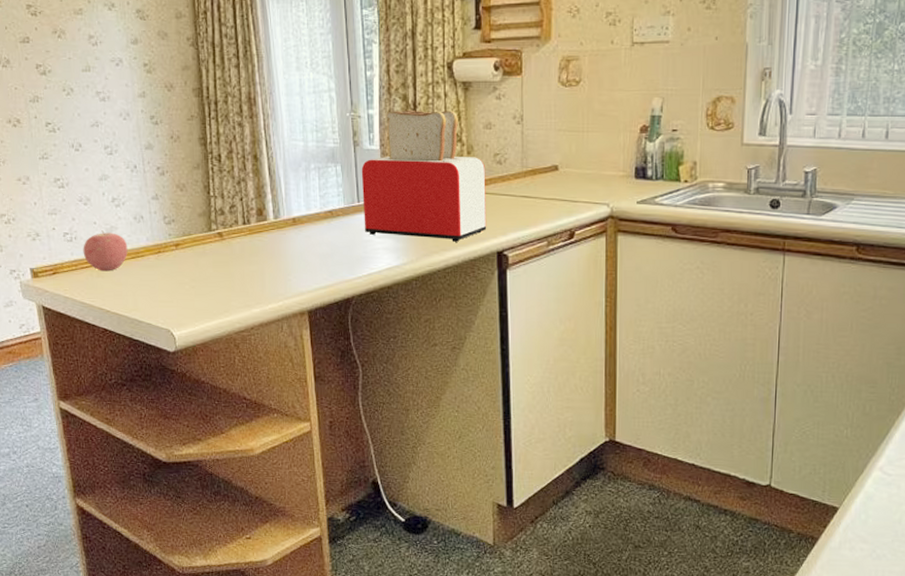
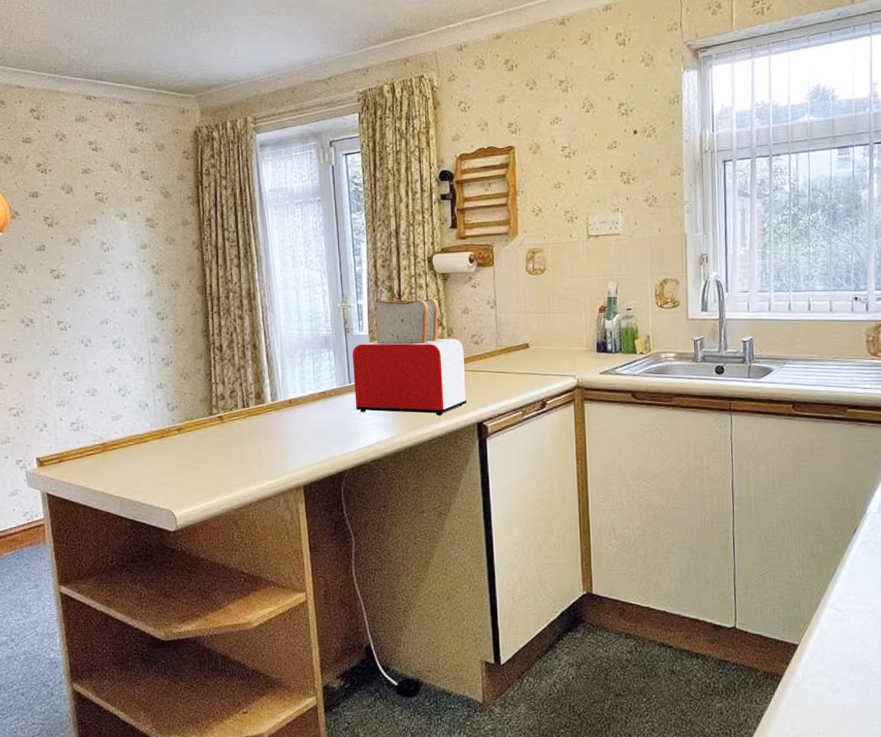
apple: present [83,230,128,272] -> none [89,419,132,458]

